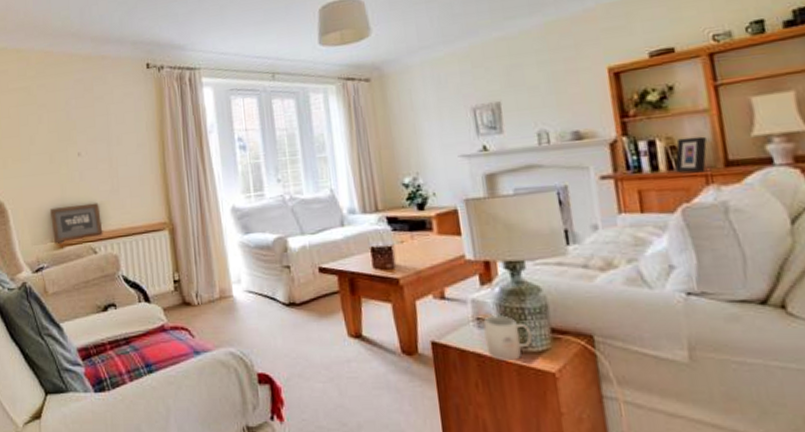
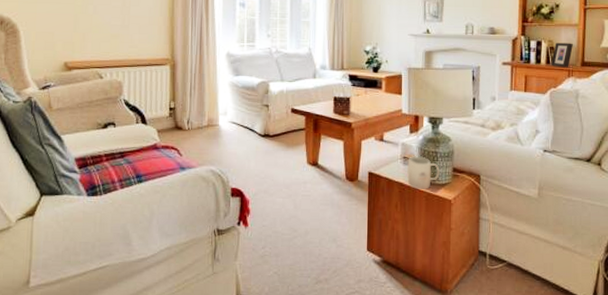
picture frame: present [49,203,103,244] -> none [61,34,110,66]

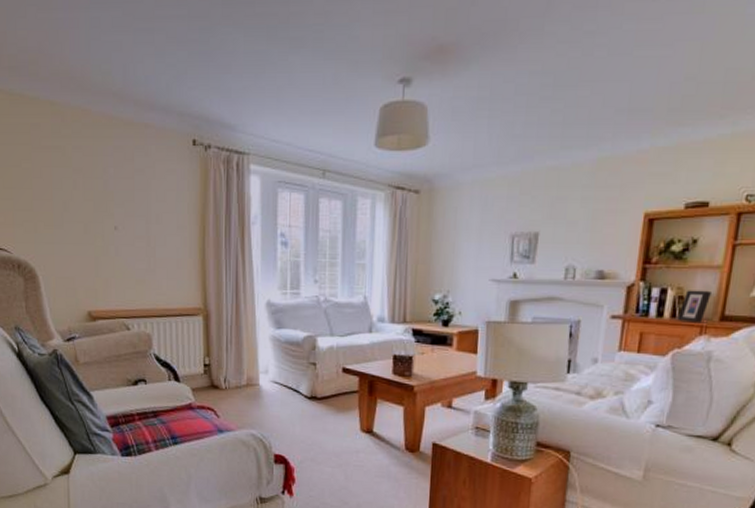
mug: present [406,156,440,189] -> none [478,426,520,465]

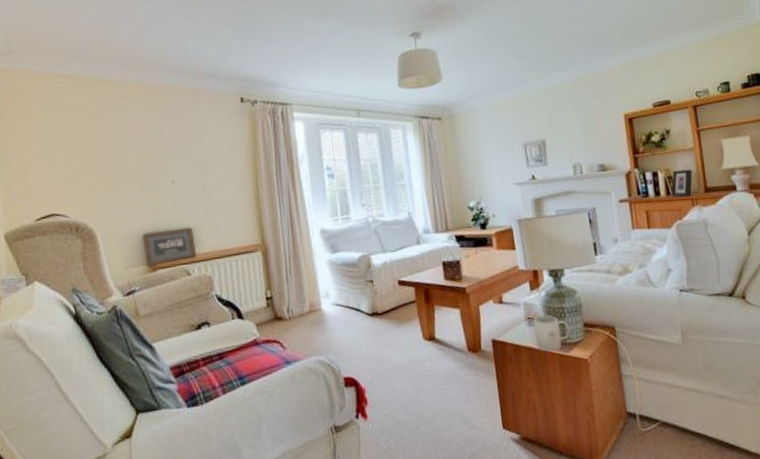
picture frame: none [82,280,137,316] -> present [142,227,197,267]
mug: none [478,426,520,465] -> present [532,314,571,352]

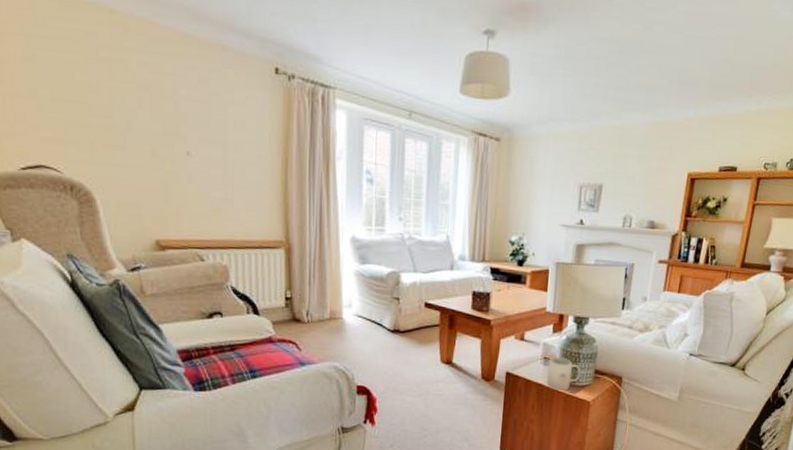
picture frame: present [142,227,197,267] -> none [149,207,212,245]
picture frame: present [671,169,693,197] -> none [709,240,735,269]

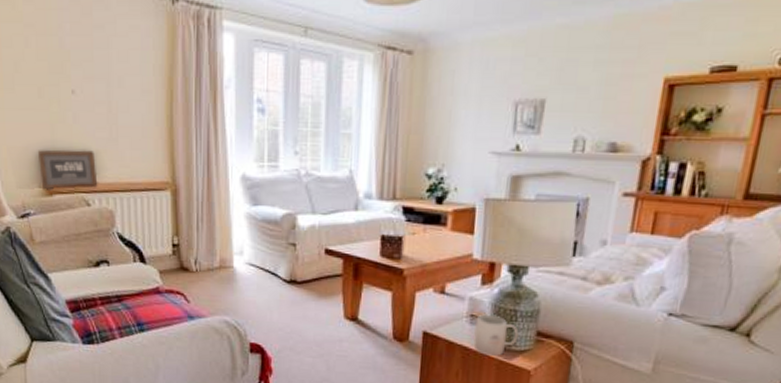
picture frame: none [149,207,212,245] -> present [37,150,98,190]

